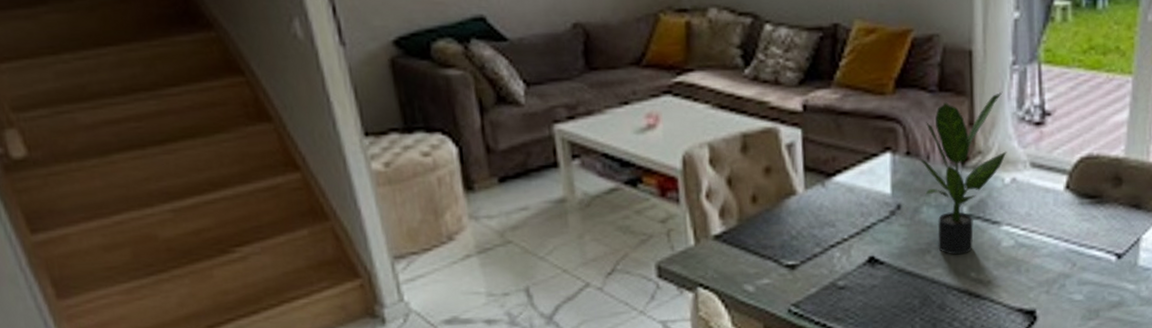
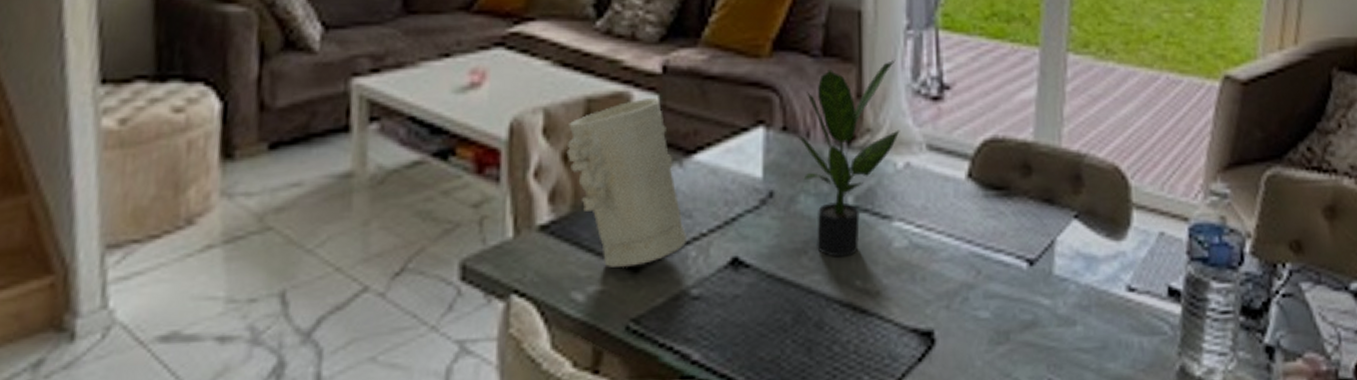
decorative vase: none [729,132,833,267] -> present [566,99,688,268]

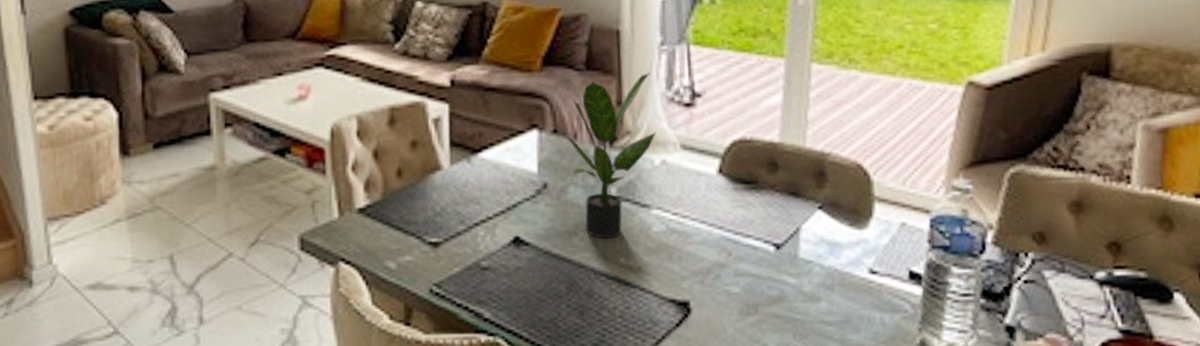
decorative vase: present [566,99,688,268] -> none [376,107,477,244]

